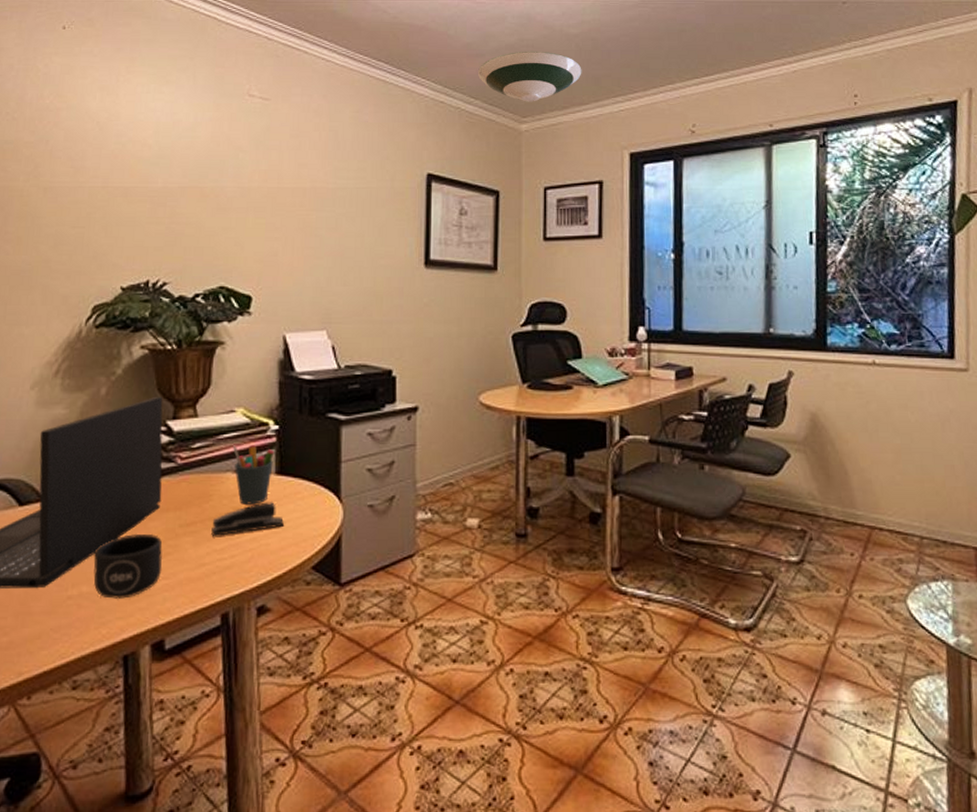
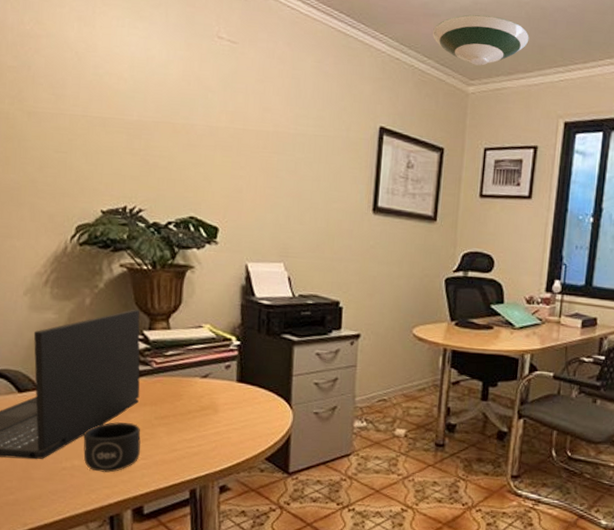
stapler: present [211,502,285,536] -> none [182,404,244,429]
pen holder: present [233,445,275,505] -> none [201,355,236,405]

